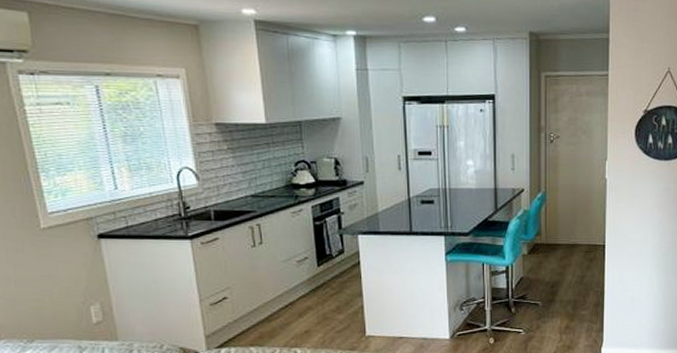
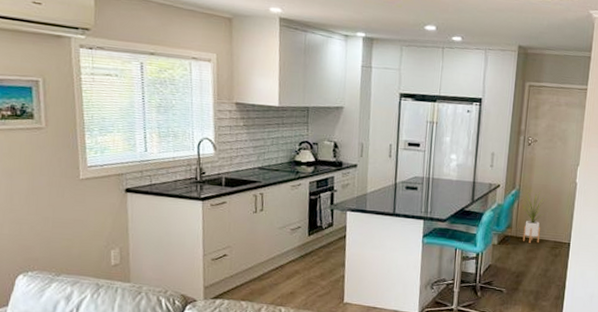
house plant: none [550,191,577,249] -> present [522,191,547,243]

